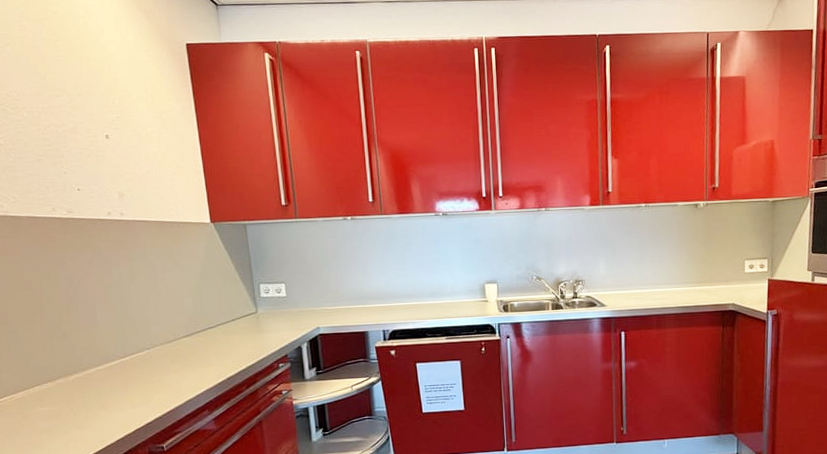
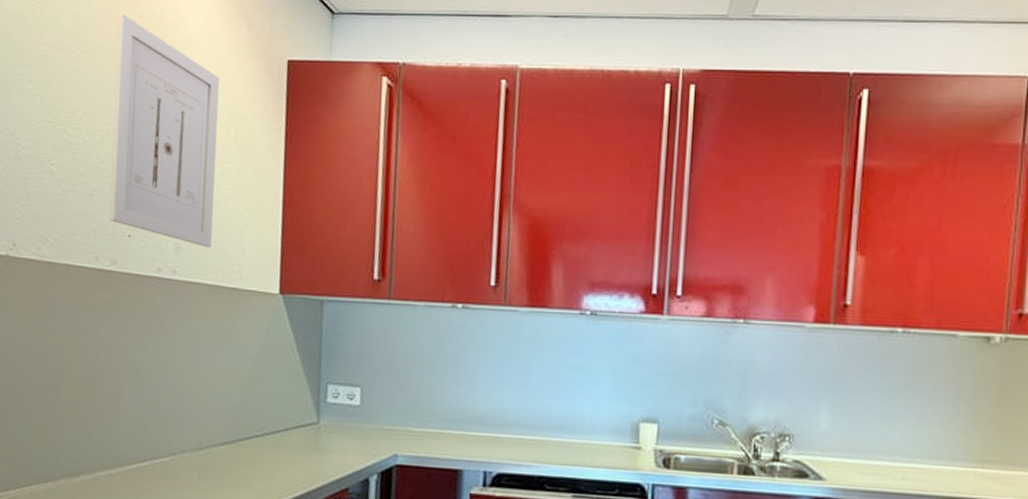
wall art: none [32,11,149,194] -> present [109,13,220,248]

